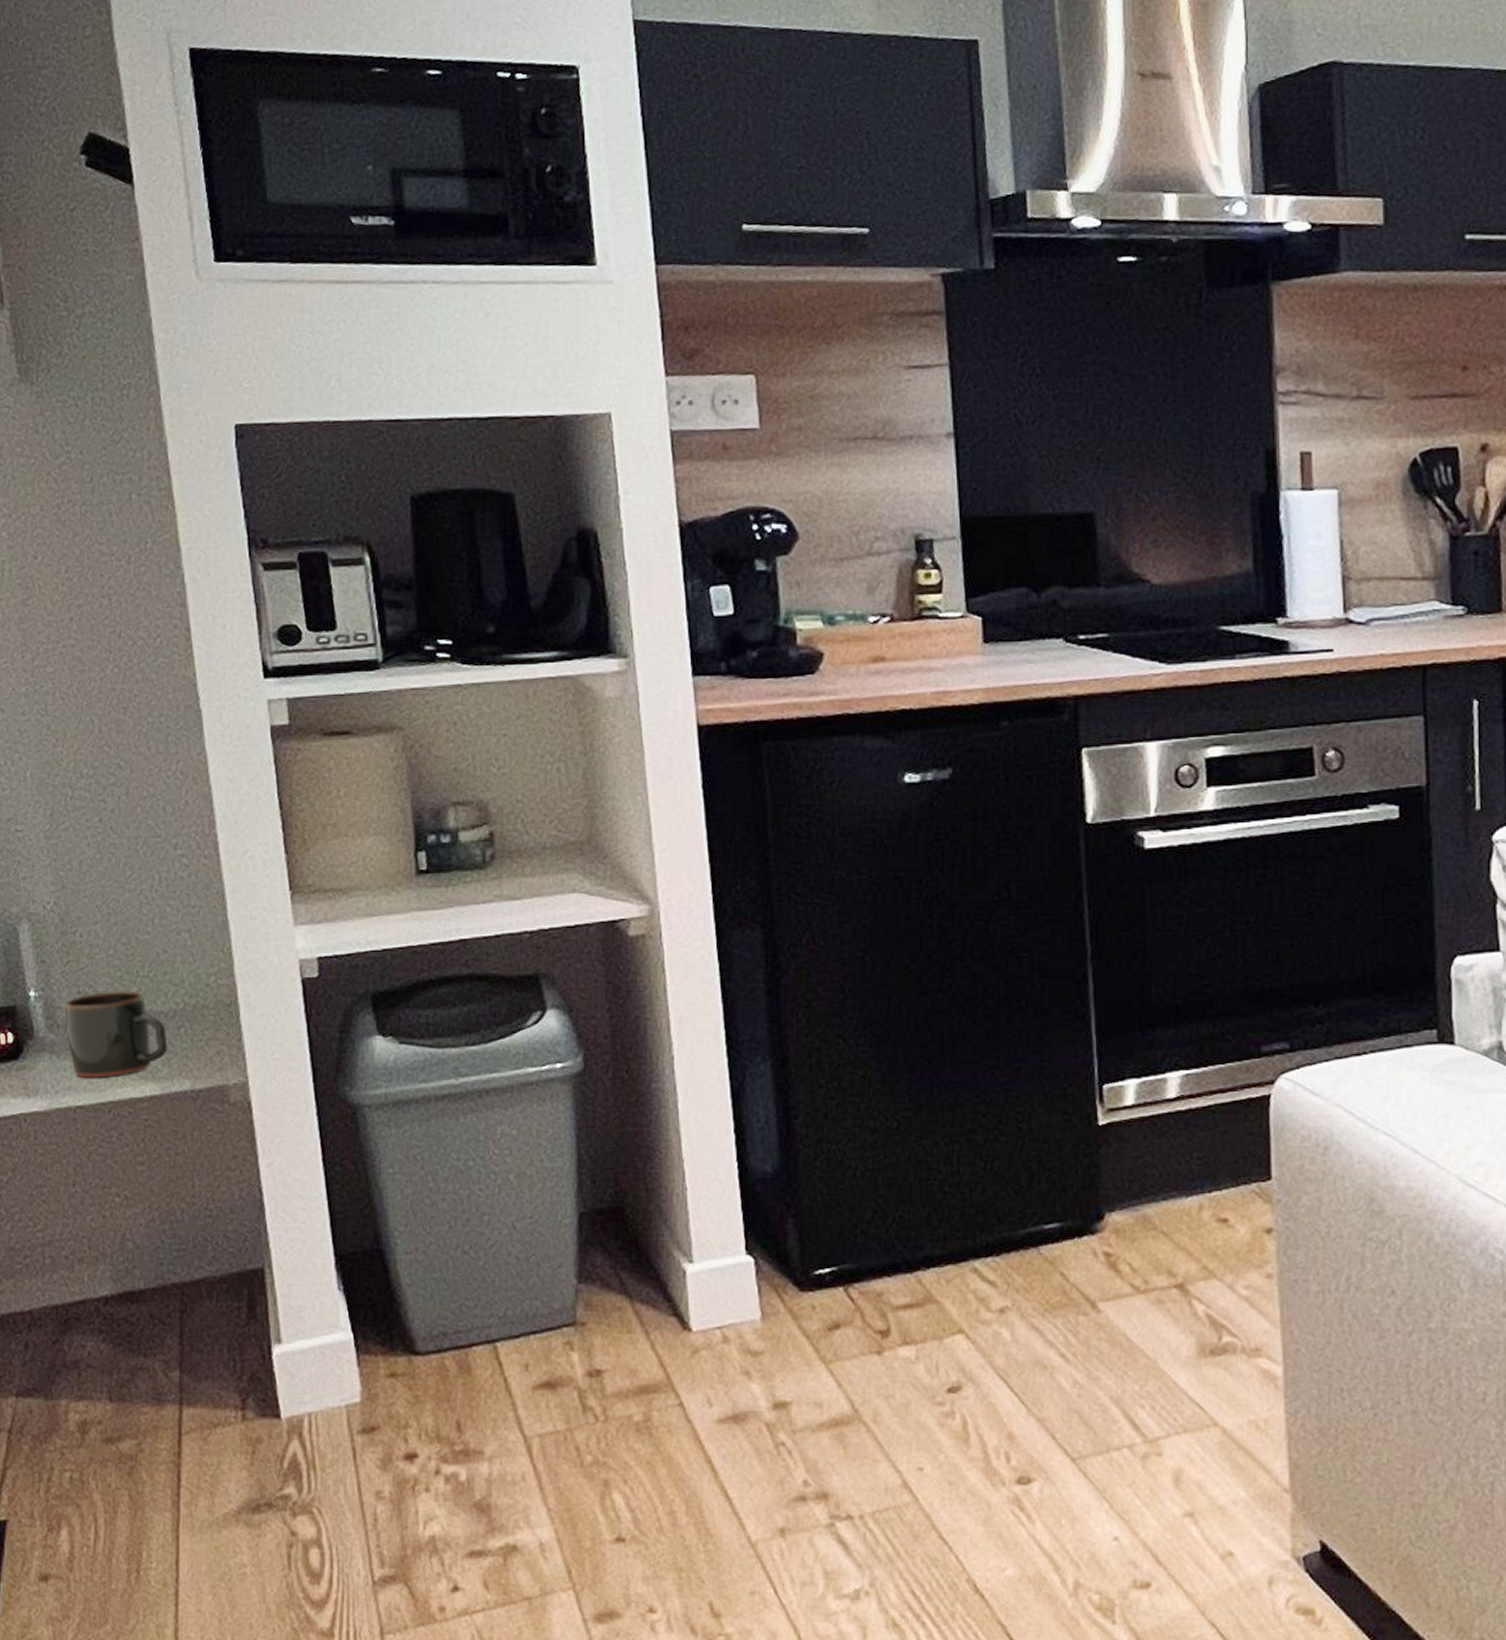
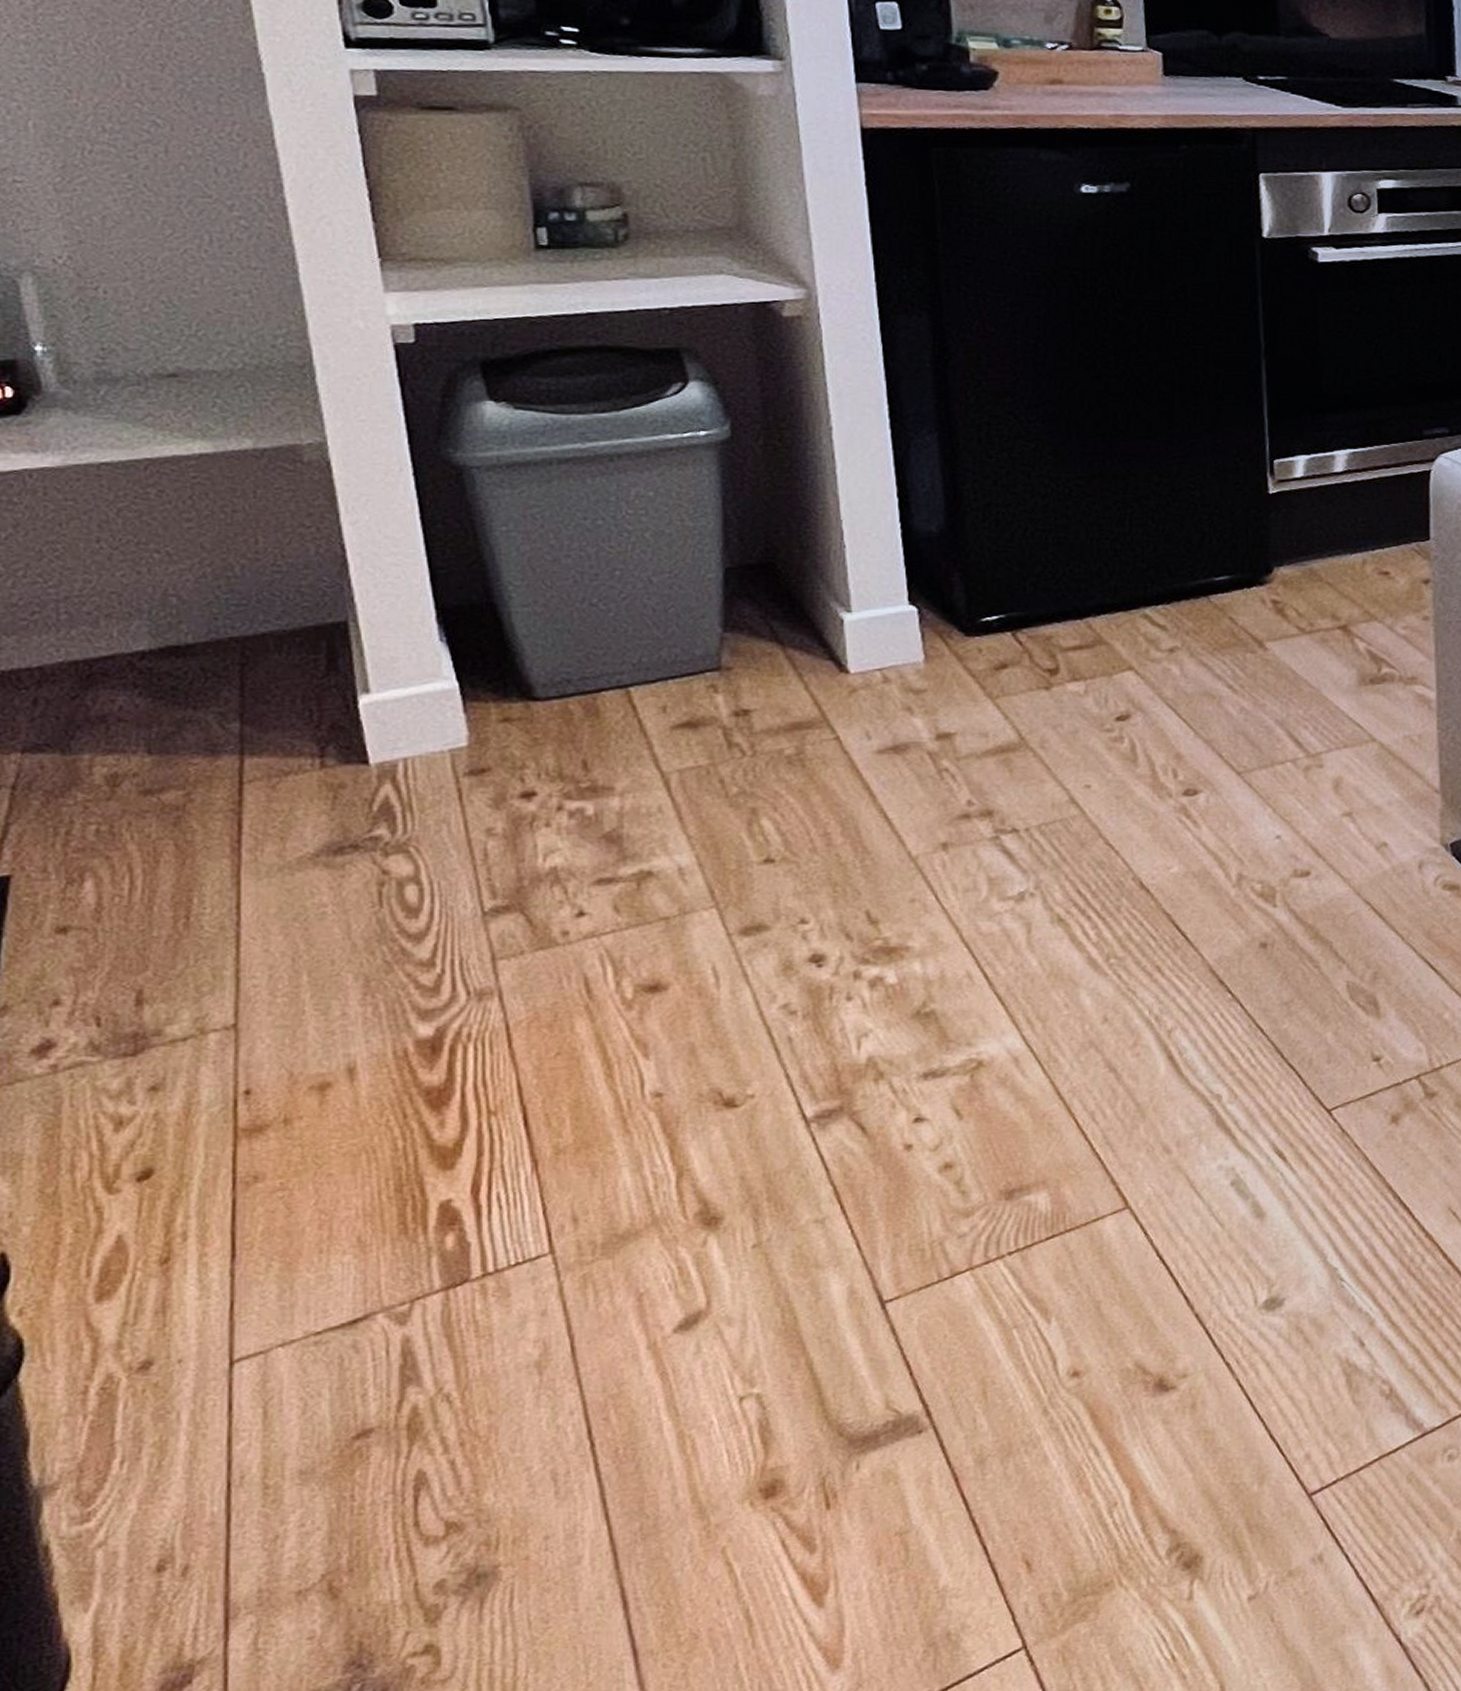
mug: present [64,991,168,1078] -> none [83,348,222,435]

